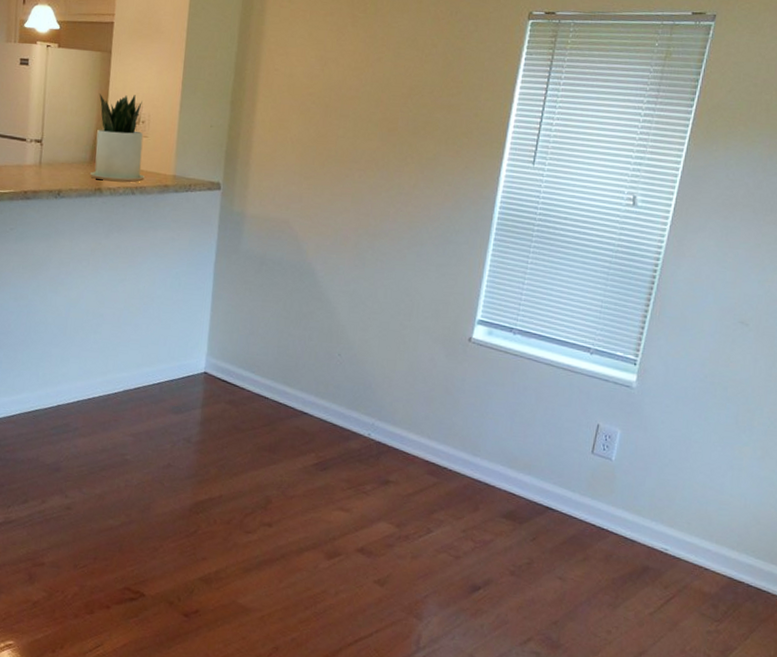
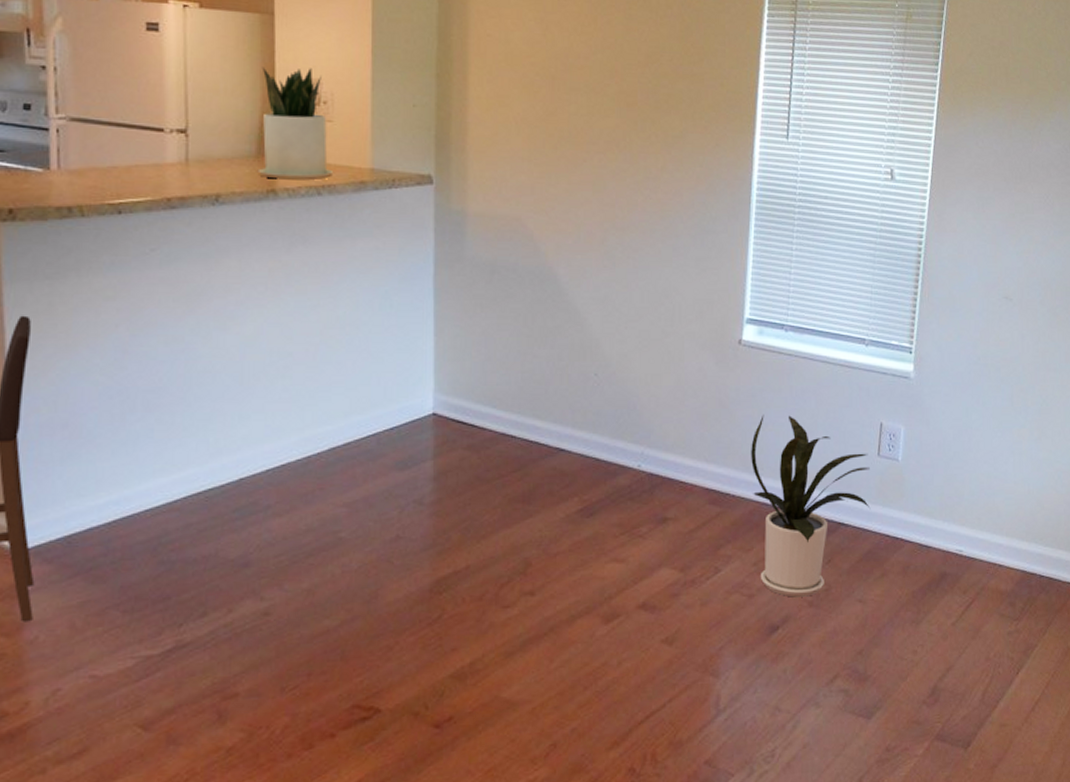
house plant: none [467,404,583,566] -> present [751,414,871,597]

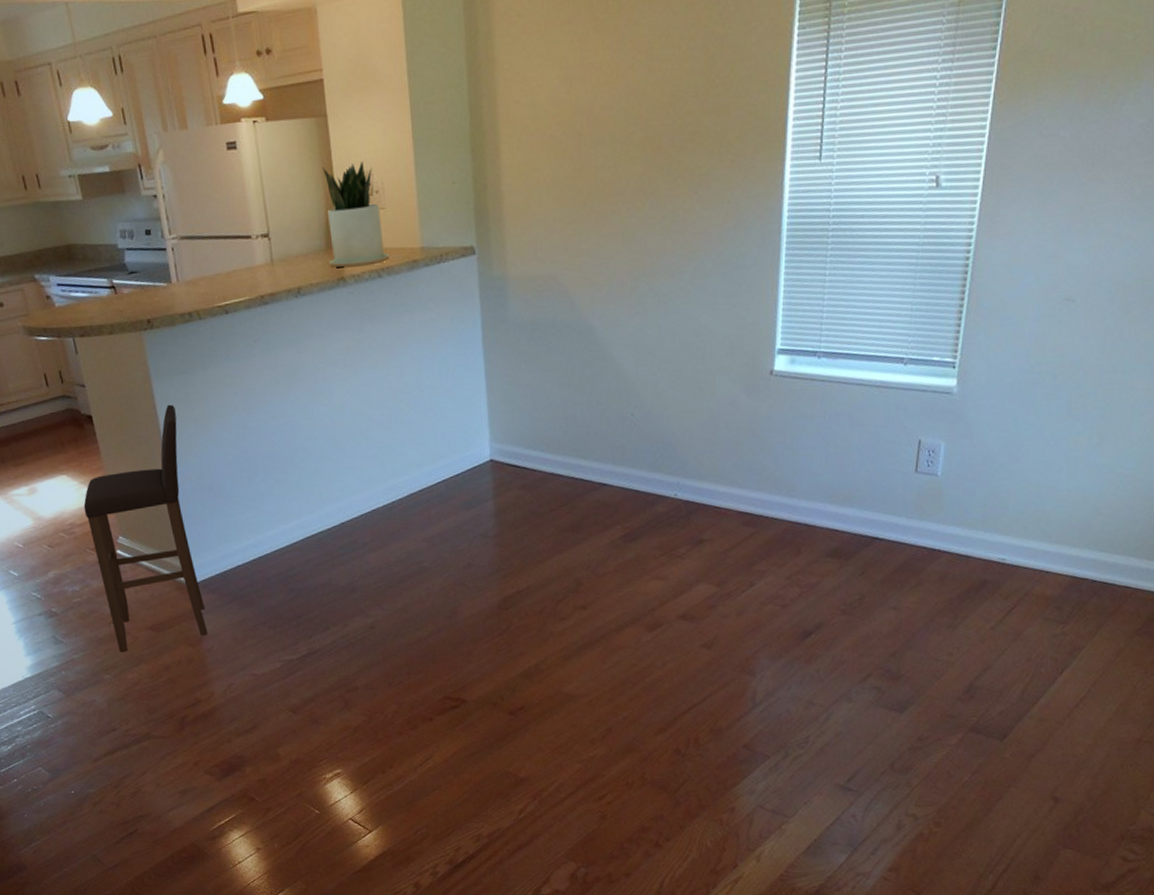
house plant: present [751,414,871,597] -> none [783,439,907,607]

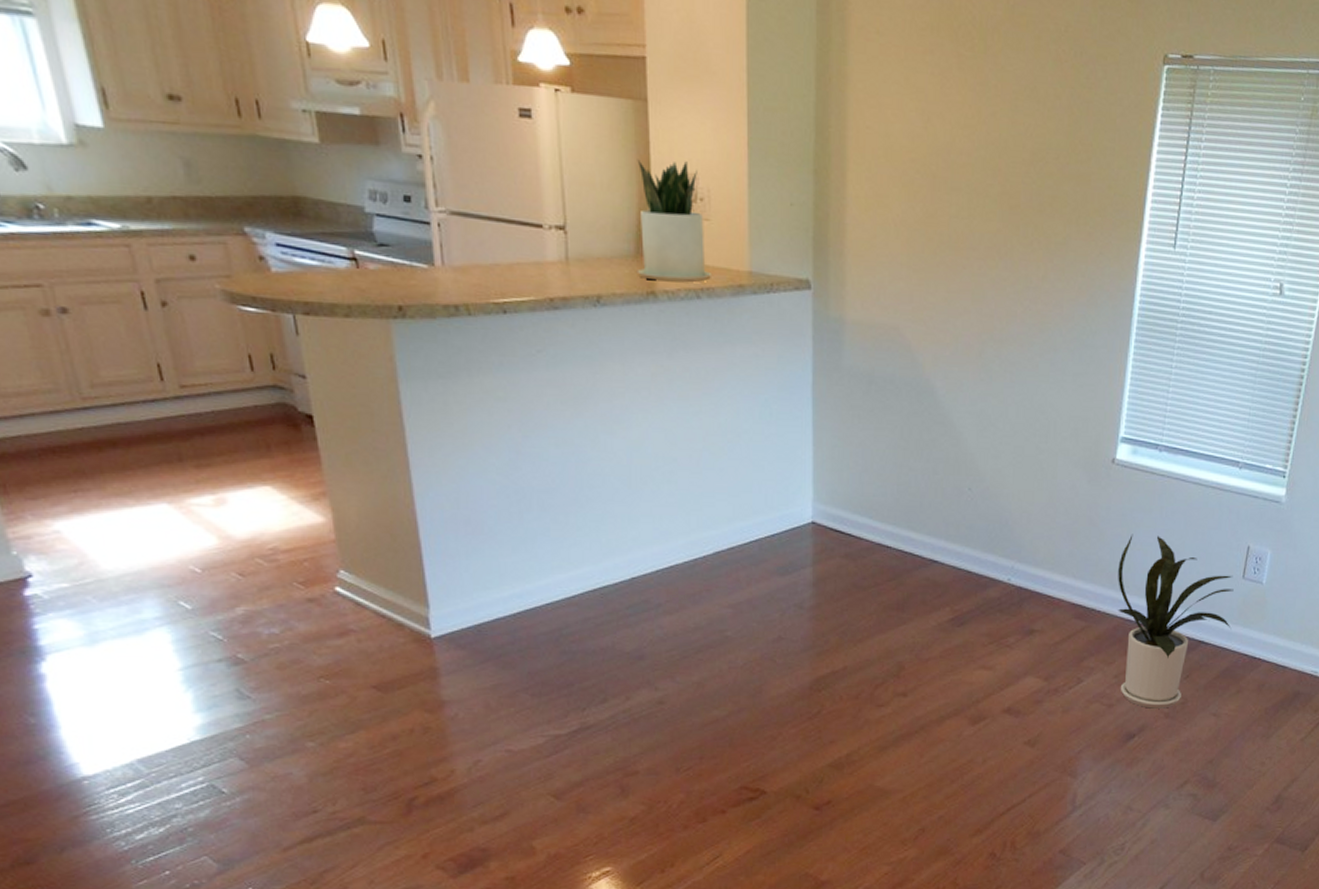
bar stool: present [83,404,208,652] -> none [293,413,452,715]
house plant: none [783,439,907,607] -> present [1118,534,1234,709]

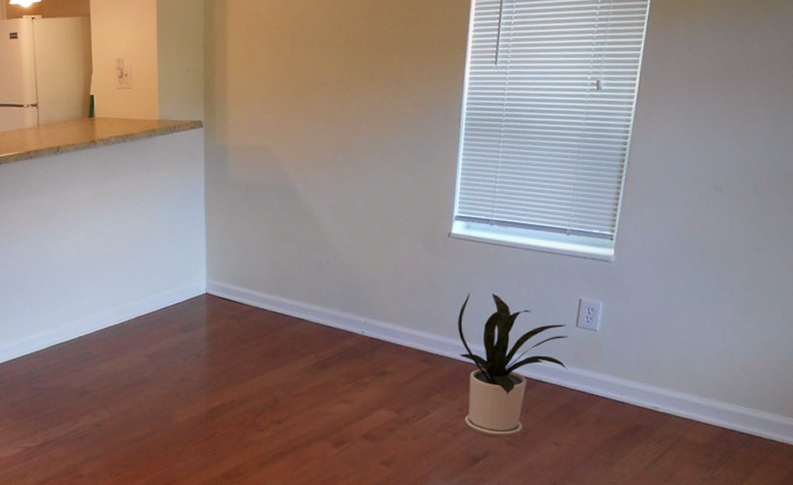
planter: present [637,159,713,283] -> none [83,51,134,133]

